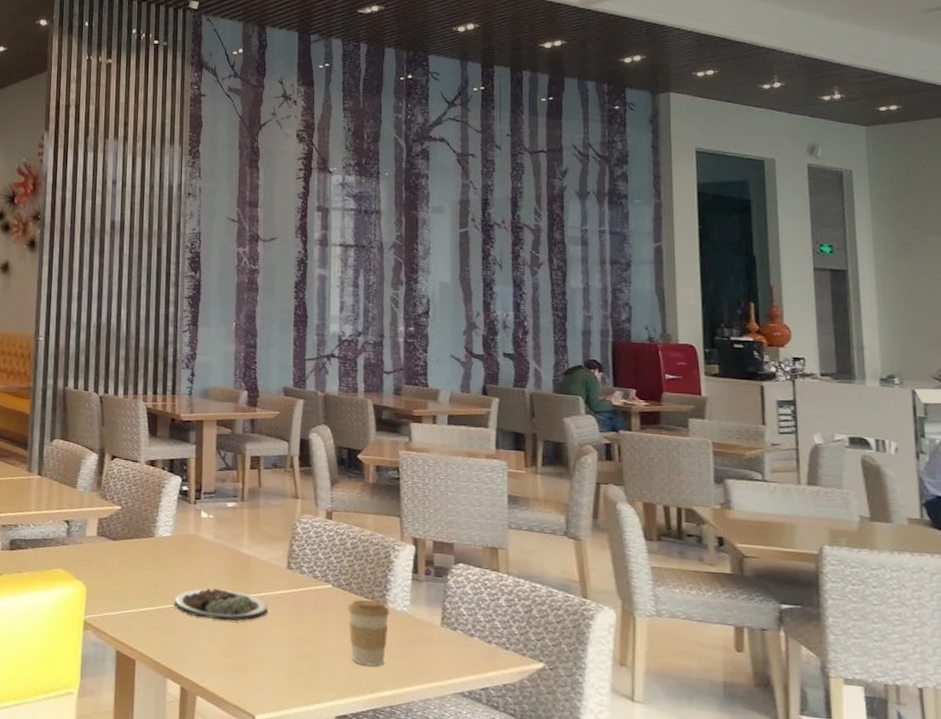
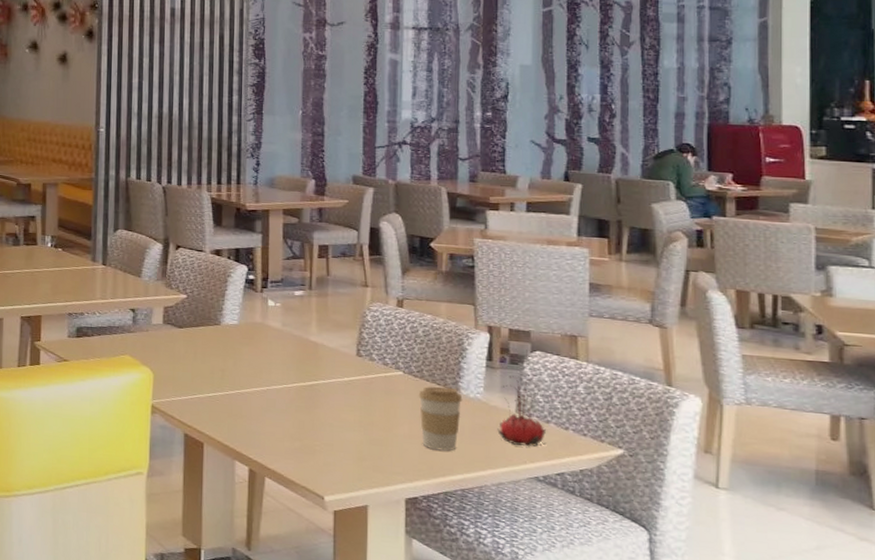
plate: present [174,588,268,622] -> none [241,374,337,407]
flower: none [423,588,472,661] -> present [497,376,549,447]

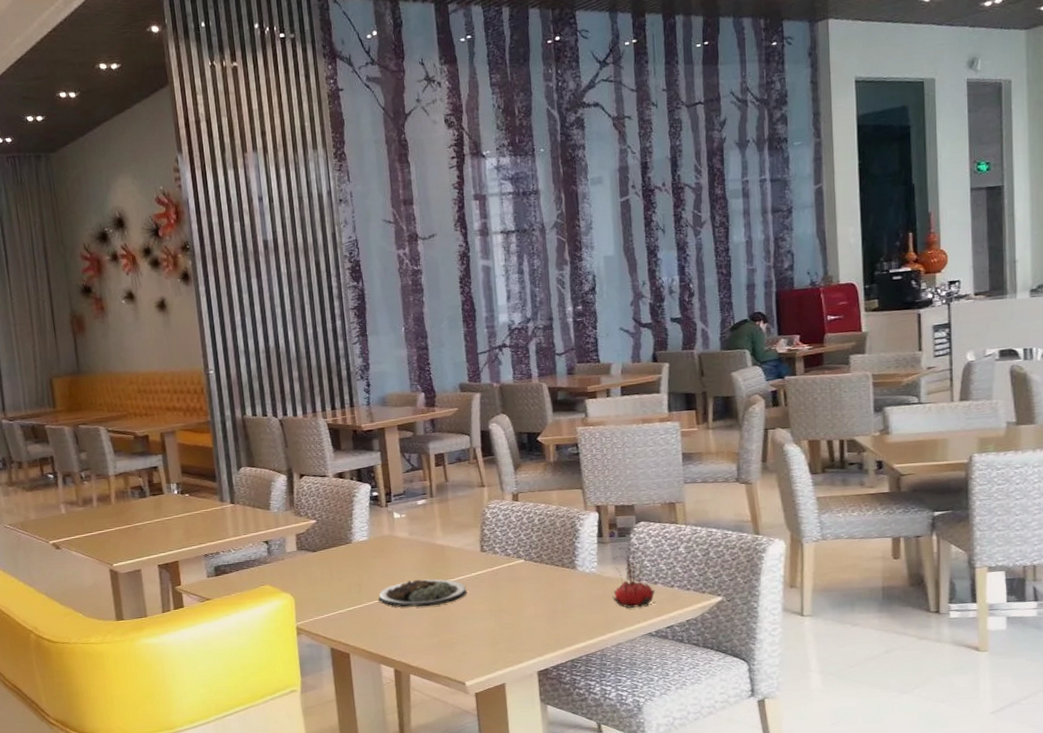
plate: none [241,374,337,407] -> present [378,579,467,607]
coffee cup: present [418,386,463,451] -> none [540,567,580,625]

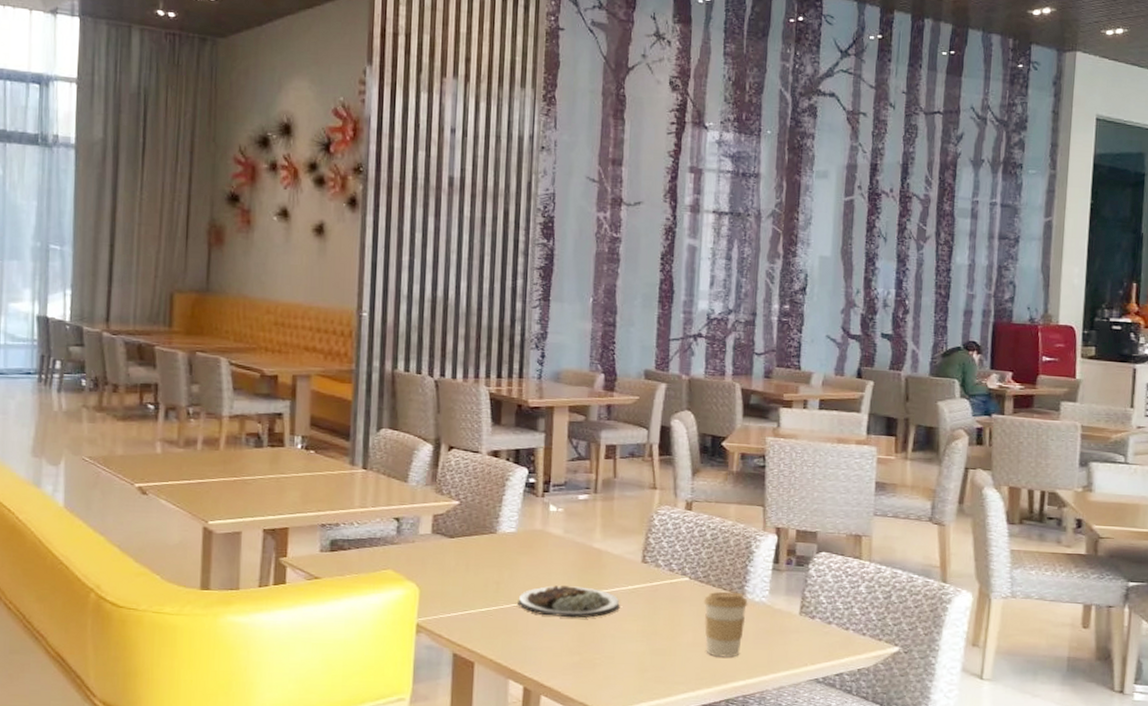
coffee cup: none [540,567,580,625] -> present [703,591,748,658]
flower: present [612,547,655,608] -> none [780,578,832,648]

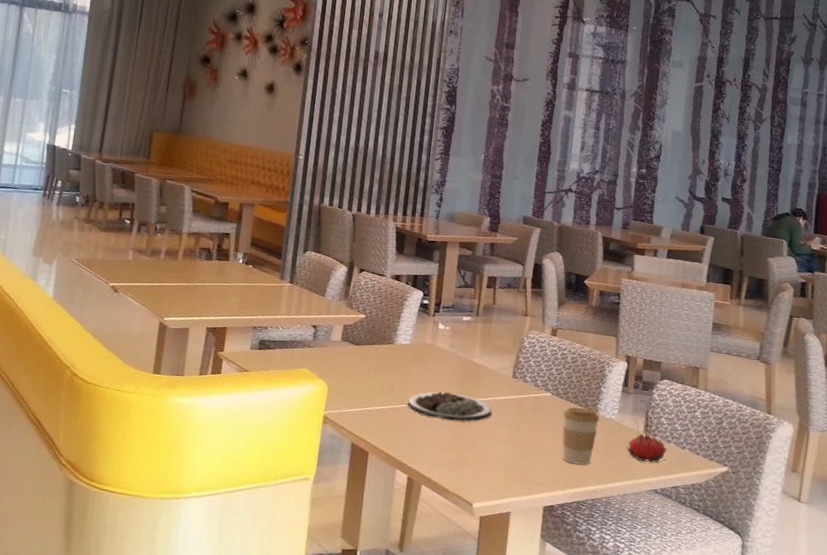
flower: none [780,578,832,648] -> present [626,400,672,463]

